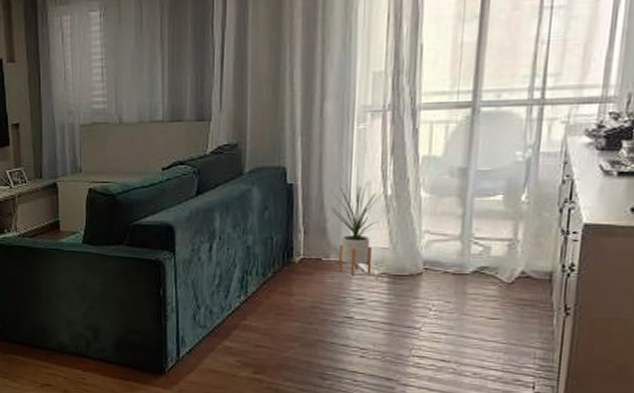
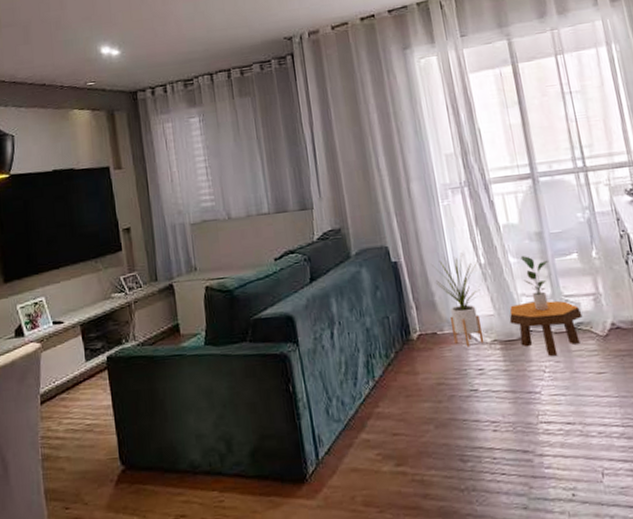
footstool: none [404,239,490,296] -> present [509,300,583,356]
potted plant: none [431,190,466,250] -> present [520,255,549,311]

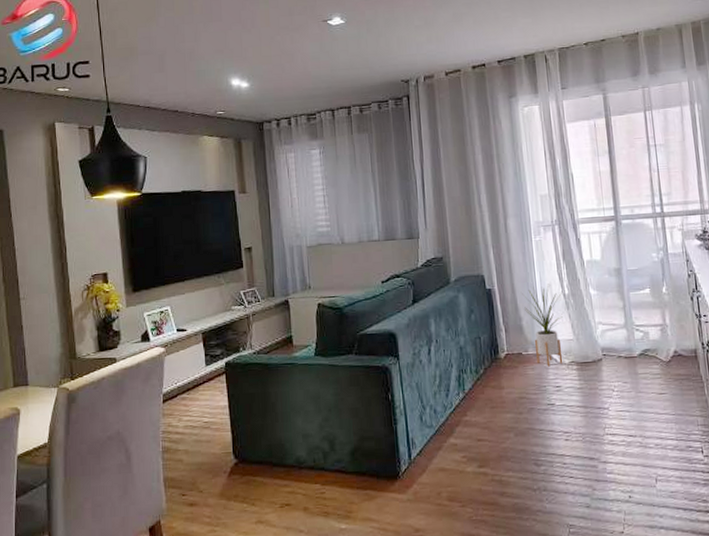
footstool: present [509,300,583,356] -> none [586,329,650,377]
potted plant: present [520,255,549,311] -> none [600,288,624,338]

